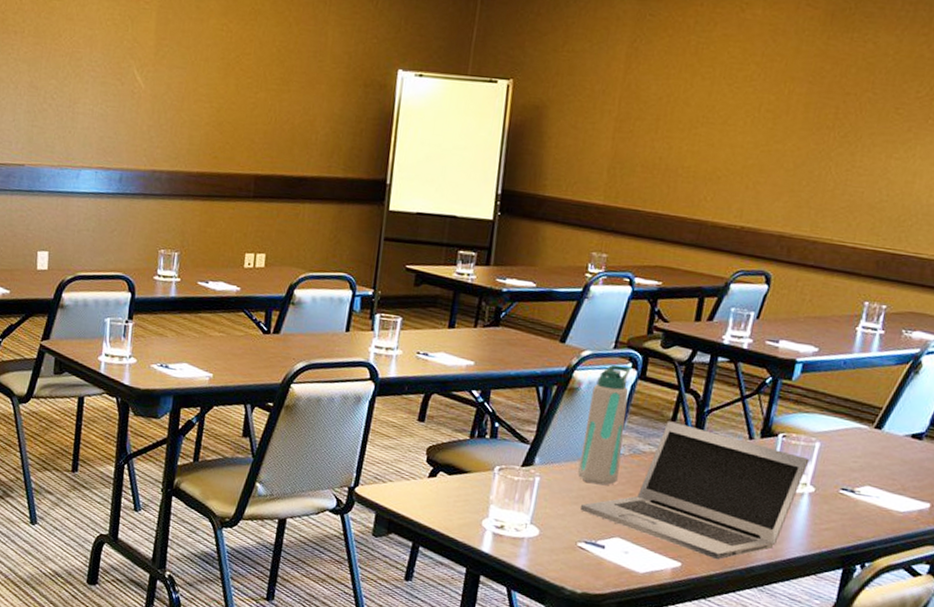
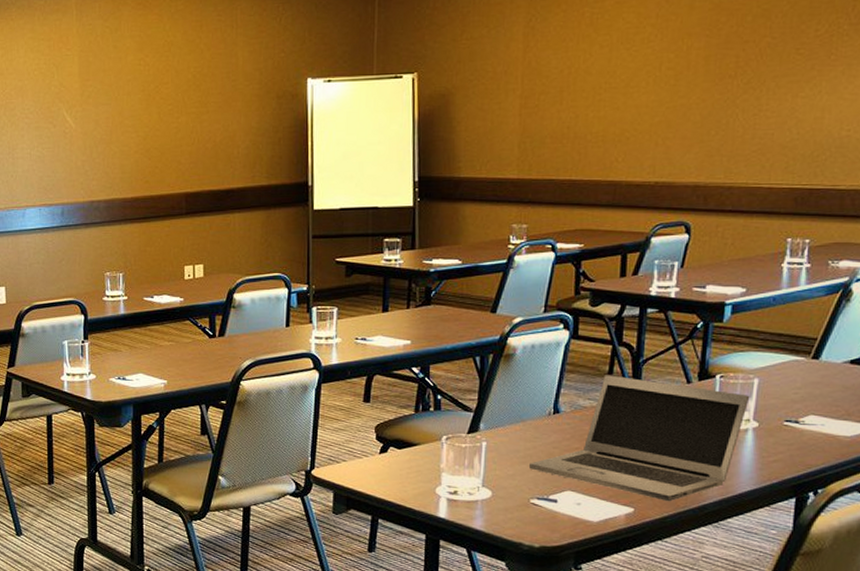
water bottle: present [578,364,631,486] -> none [523,328,563,443]

